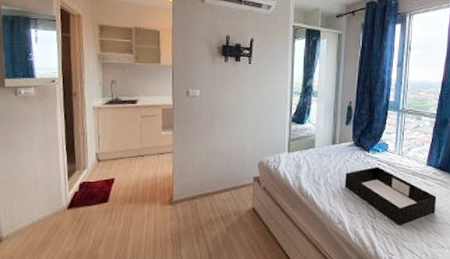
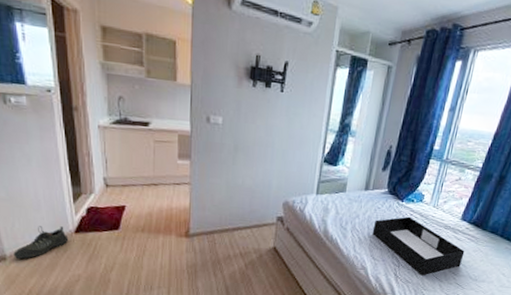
shoe: none [9,203,62,239] -> present [13,226,69,259]

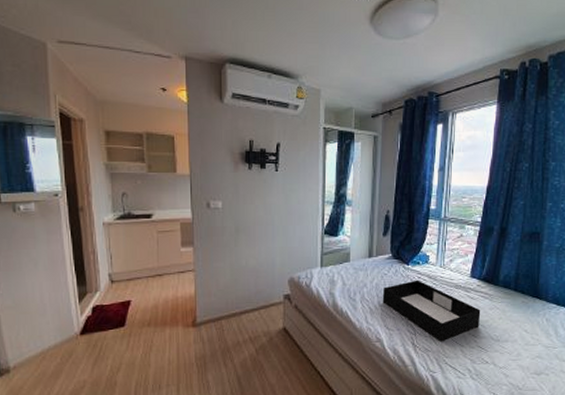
shoe: present [13,226,69,259] -> none [17,329,74,369]

